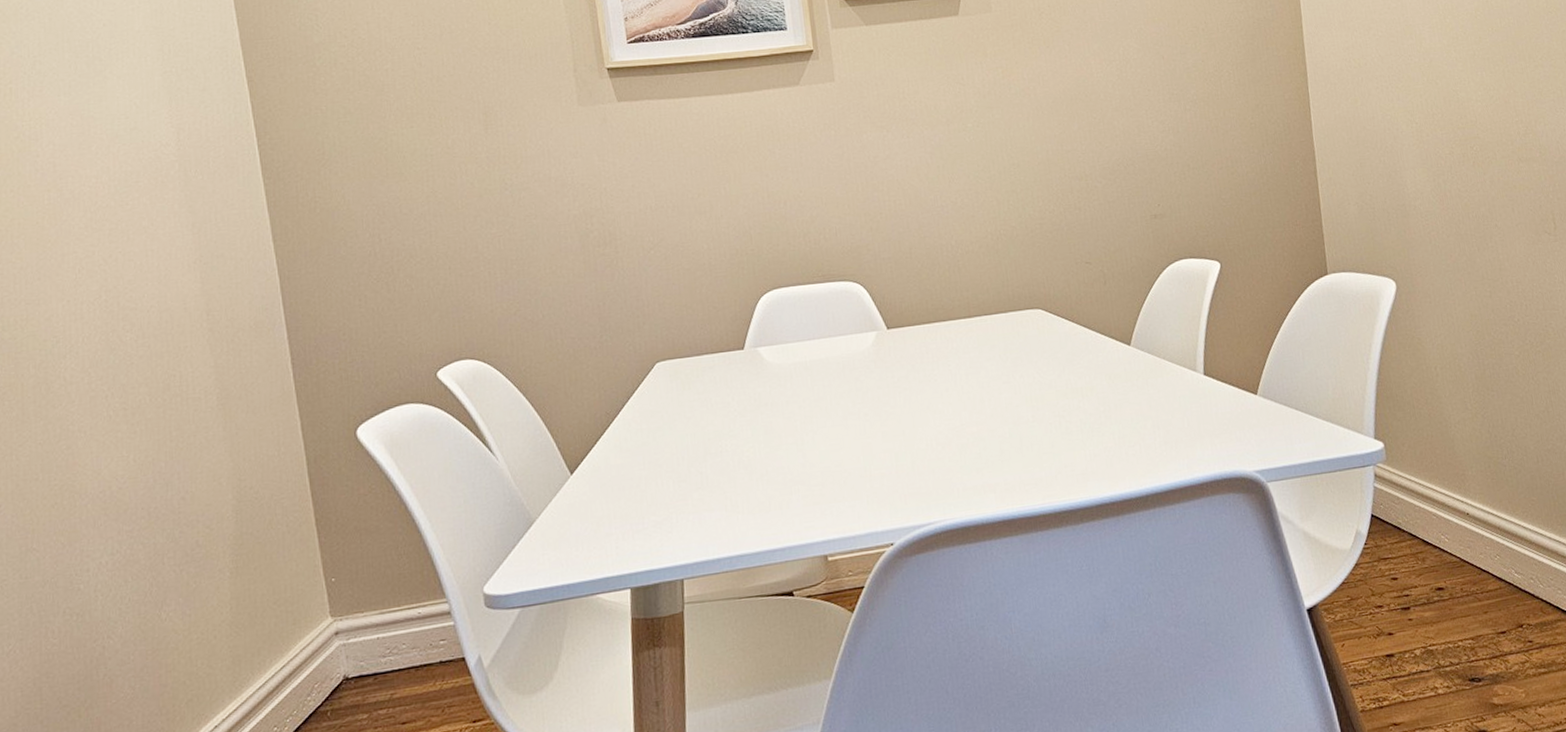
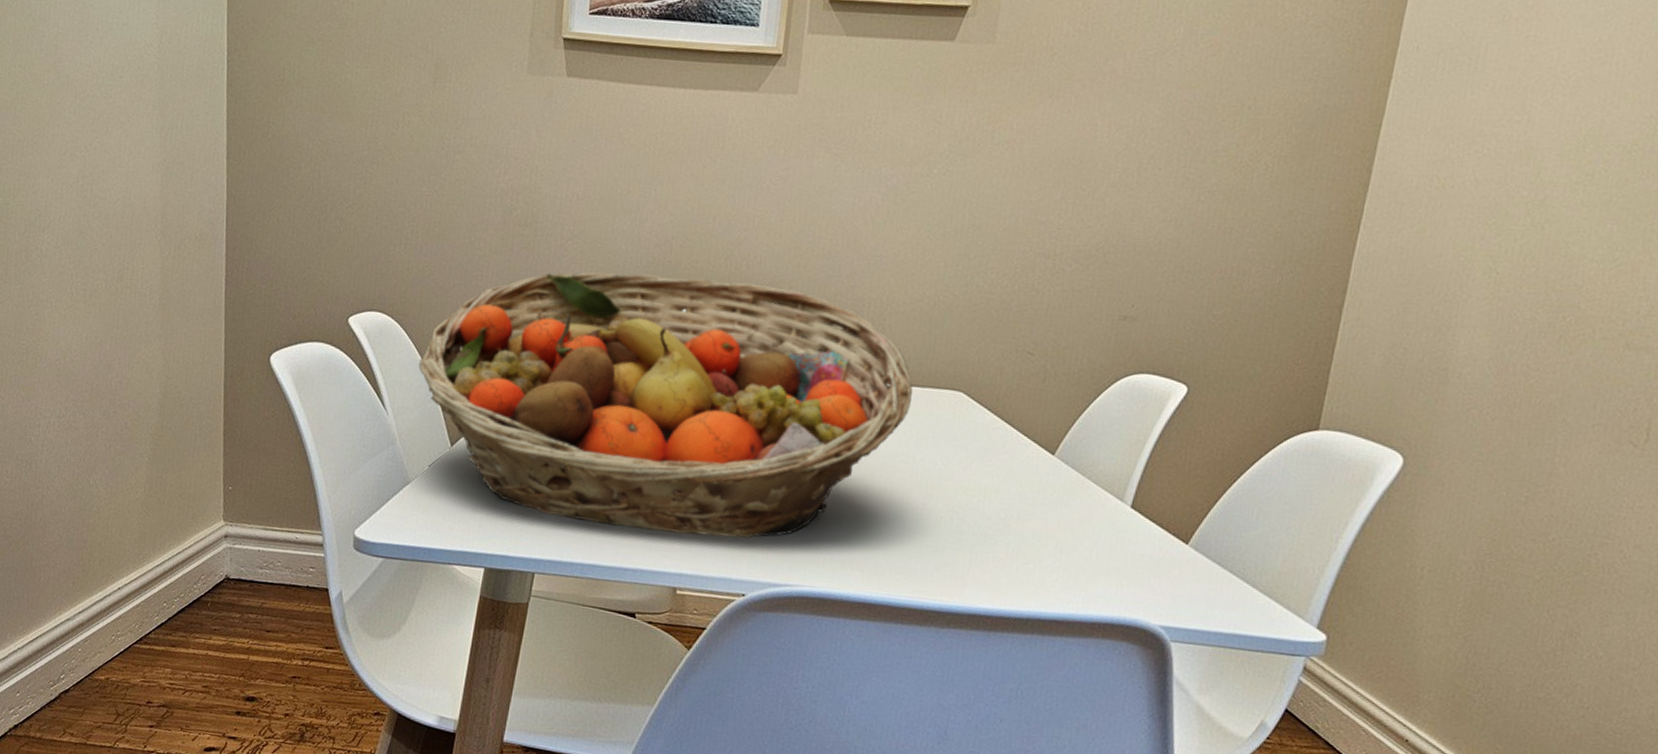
fruit basket: none [521,252,1000,518] -> present [418,272,913,538]

